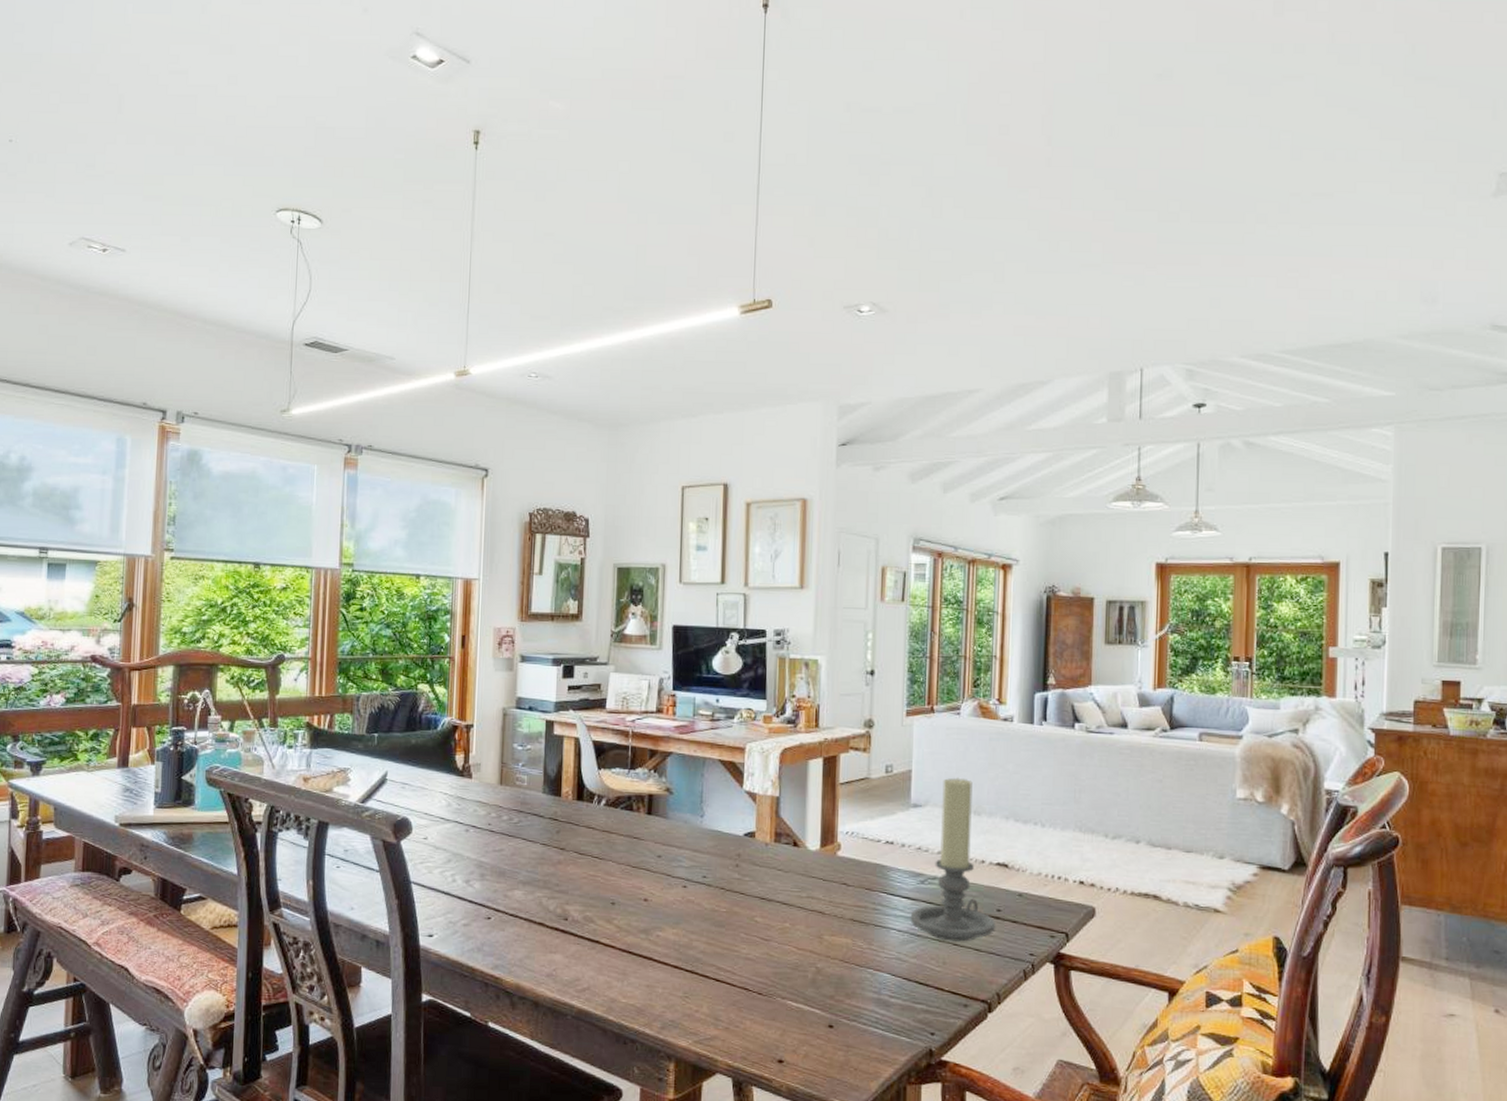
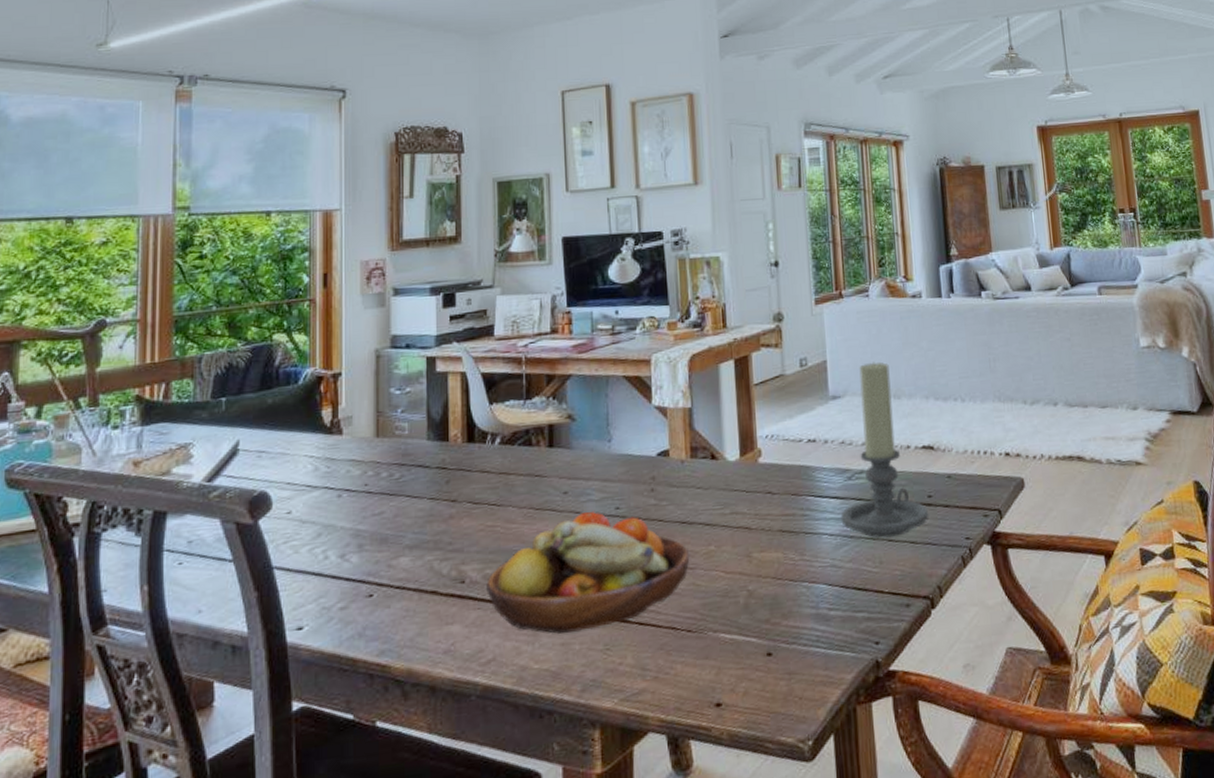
fruit bowl: none [584,876,766,978] -> present [485,512,690,634]

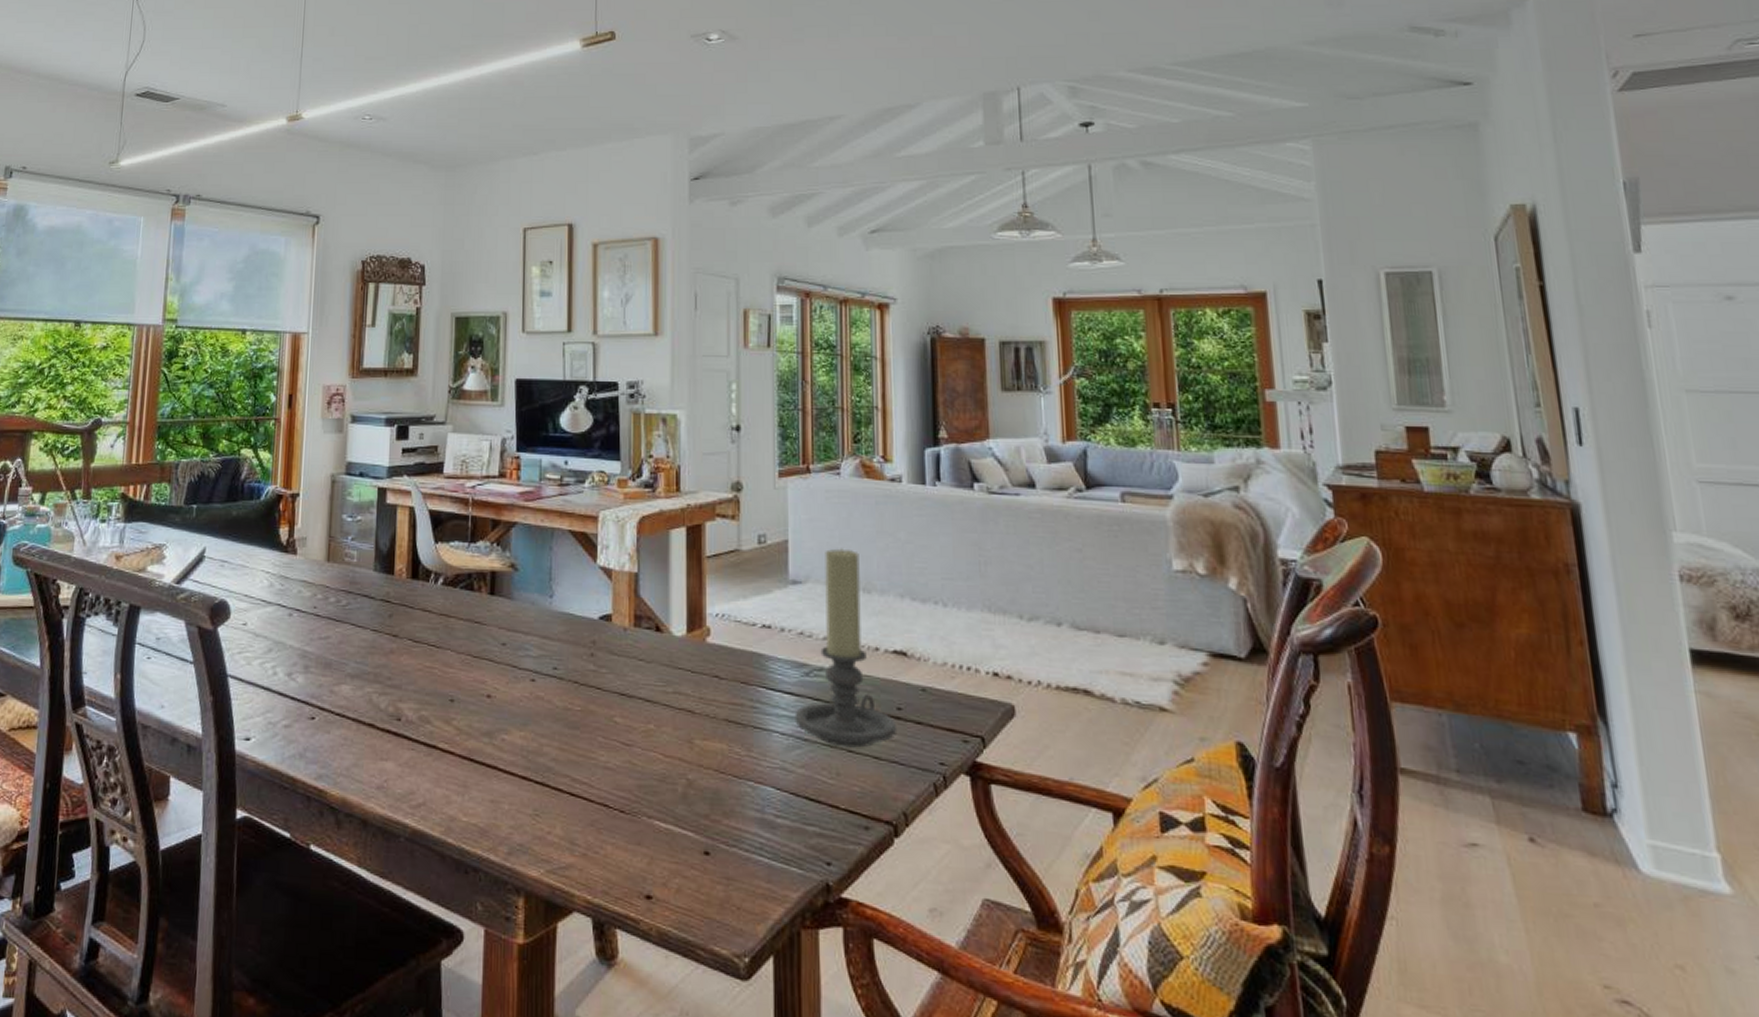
fruit bowl: present [485,512,690,634] -> none [420,668,627,791]

